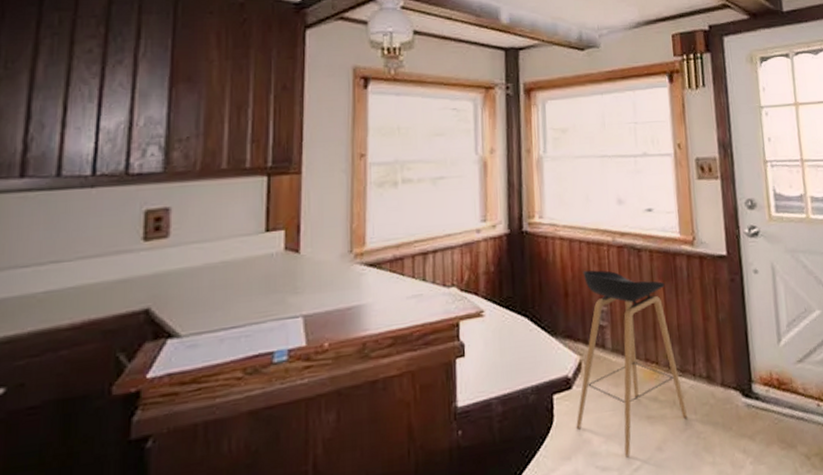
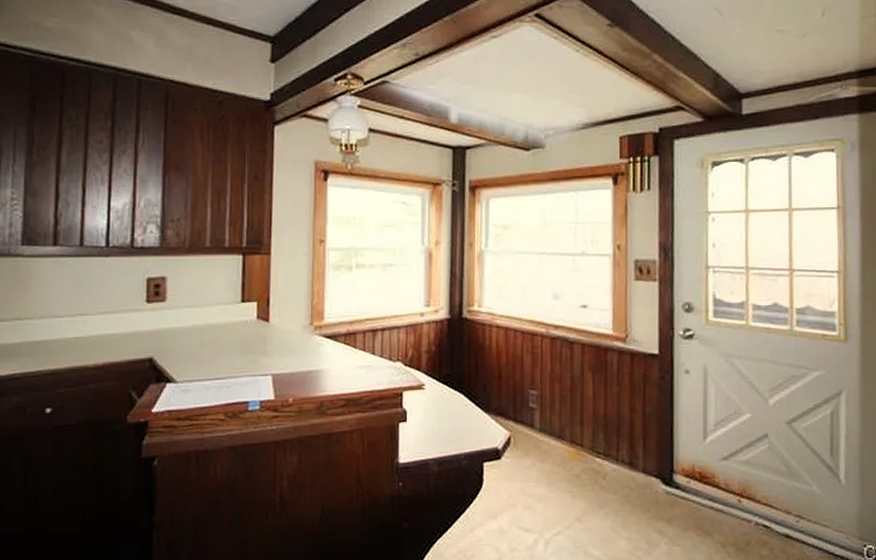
stool: present [576,270,687,456] -> none [503,358,607,522]

